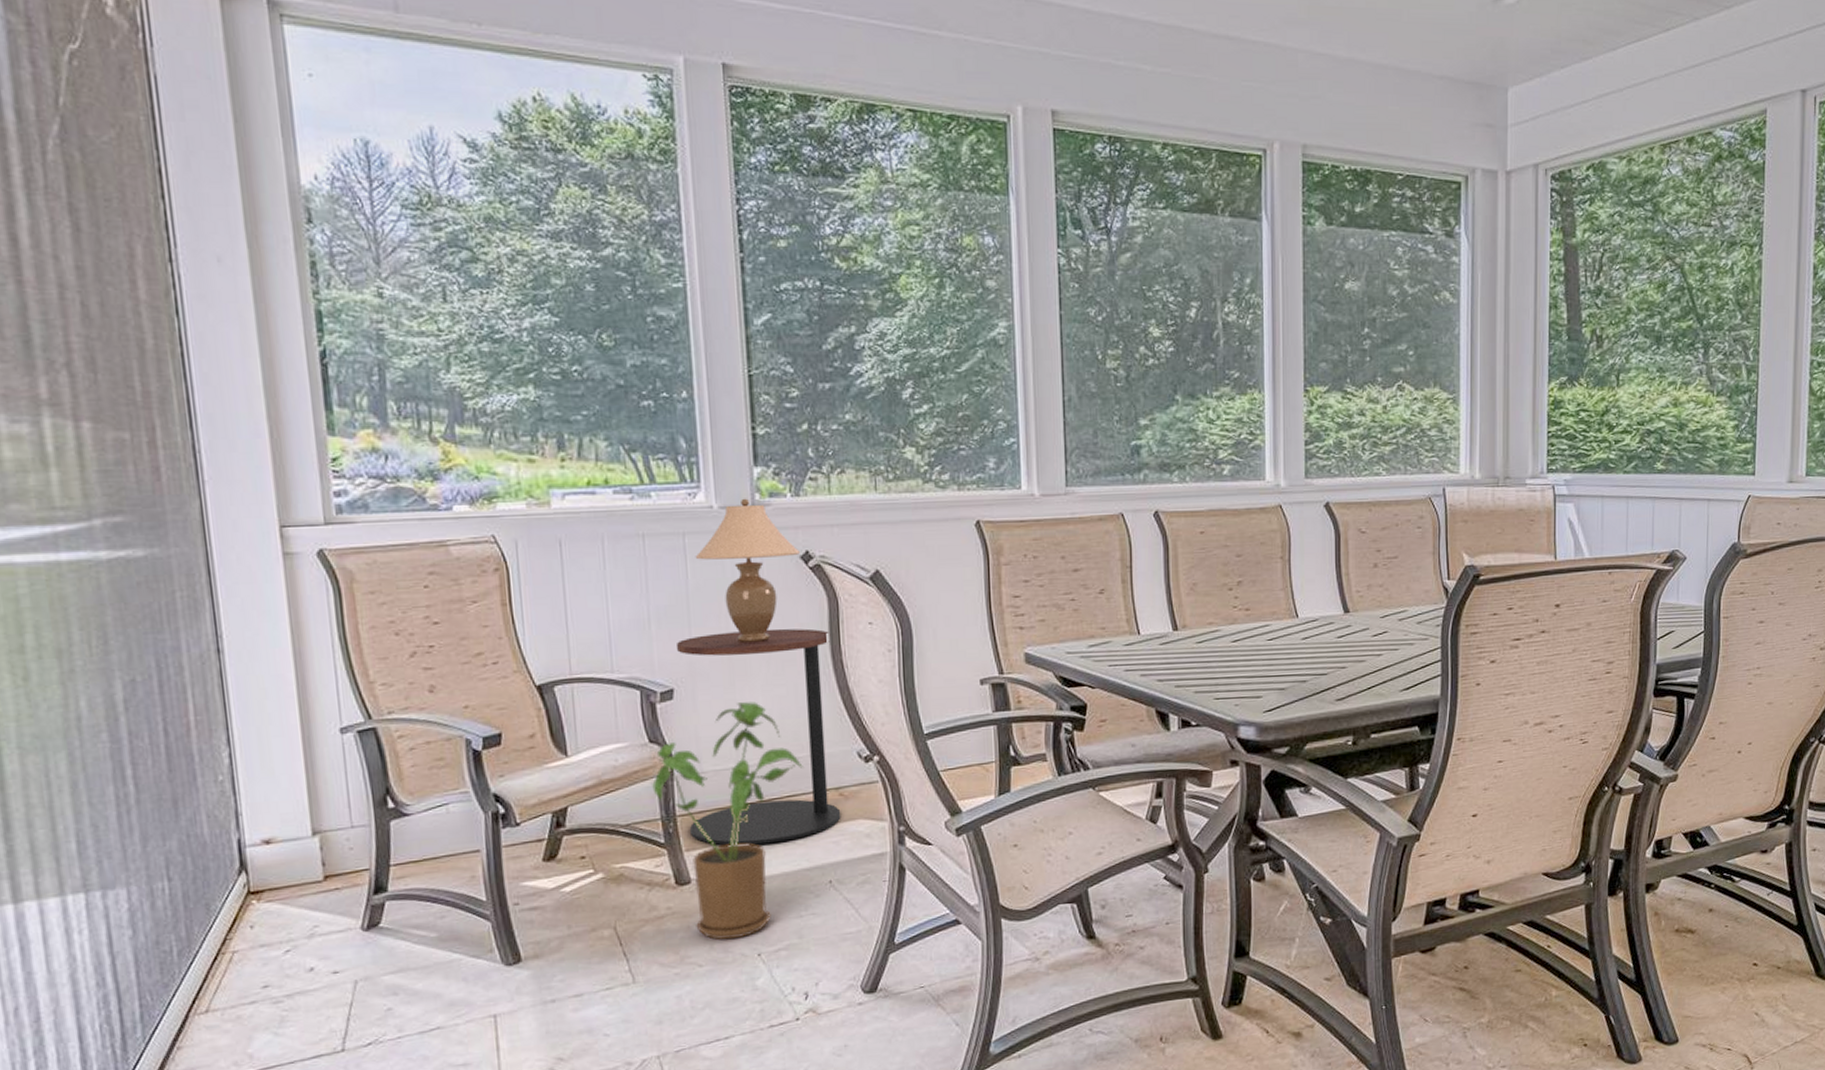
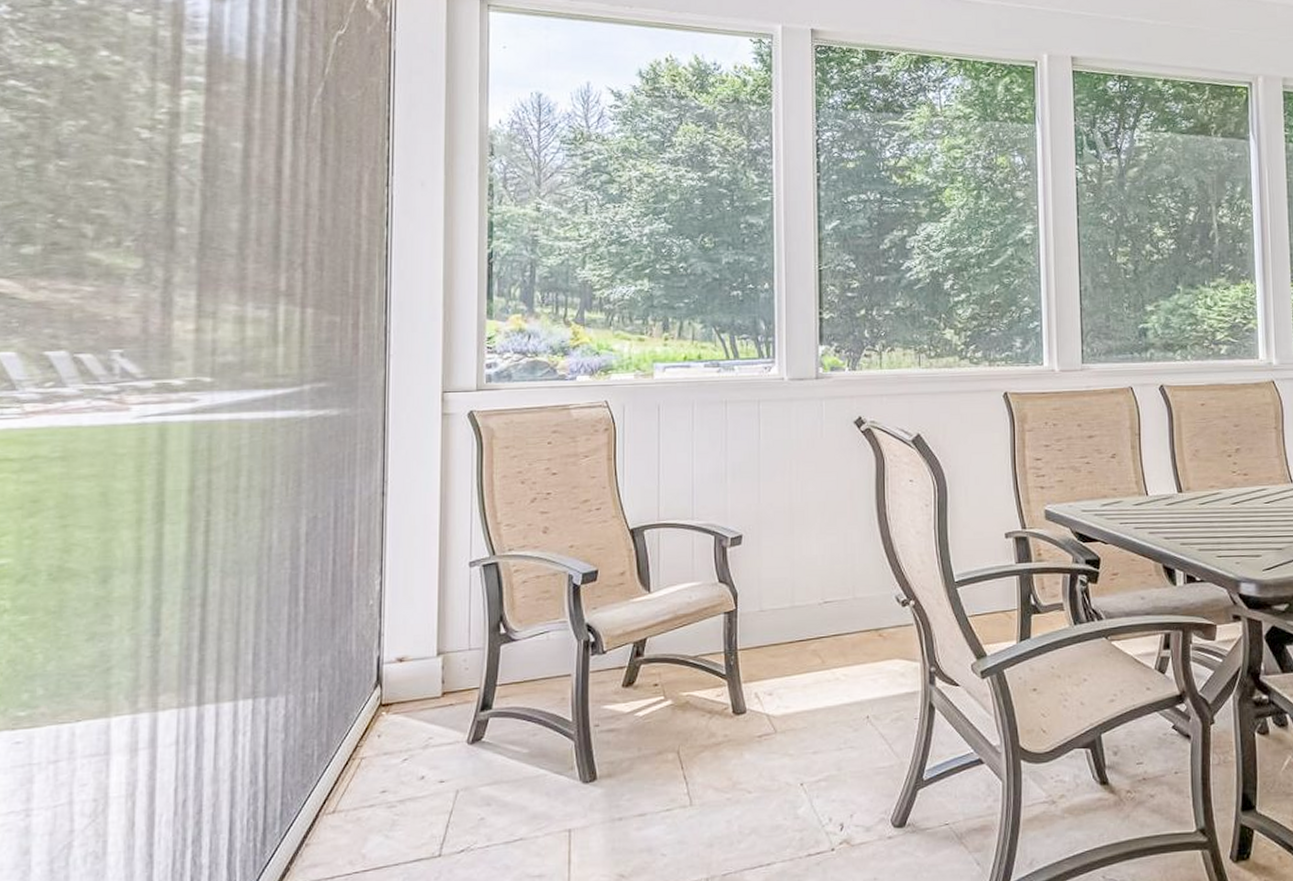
house plant: present [652,702,805,940] -> none [719,548,850,769]
side table: present [675,628,841,846] -> none [746,484,880,680]
table lamp: present [695,498,801,644] -> none [767,371,855,497]

